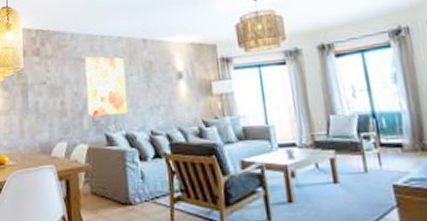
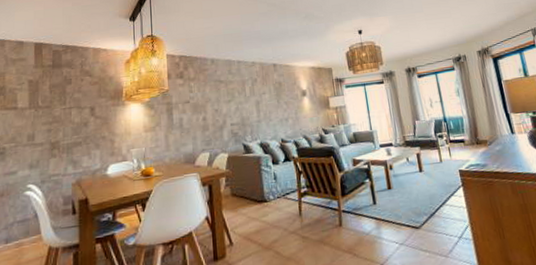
wall art: present [84,56,129,117] -> none [223,78,262,130]

